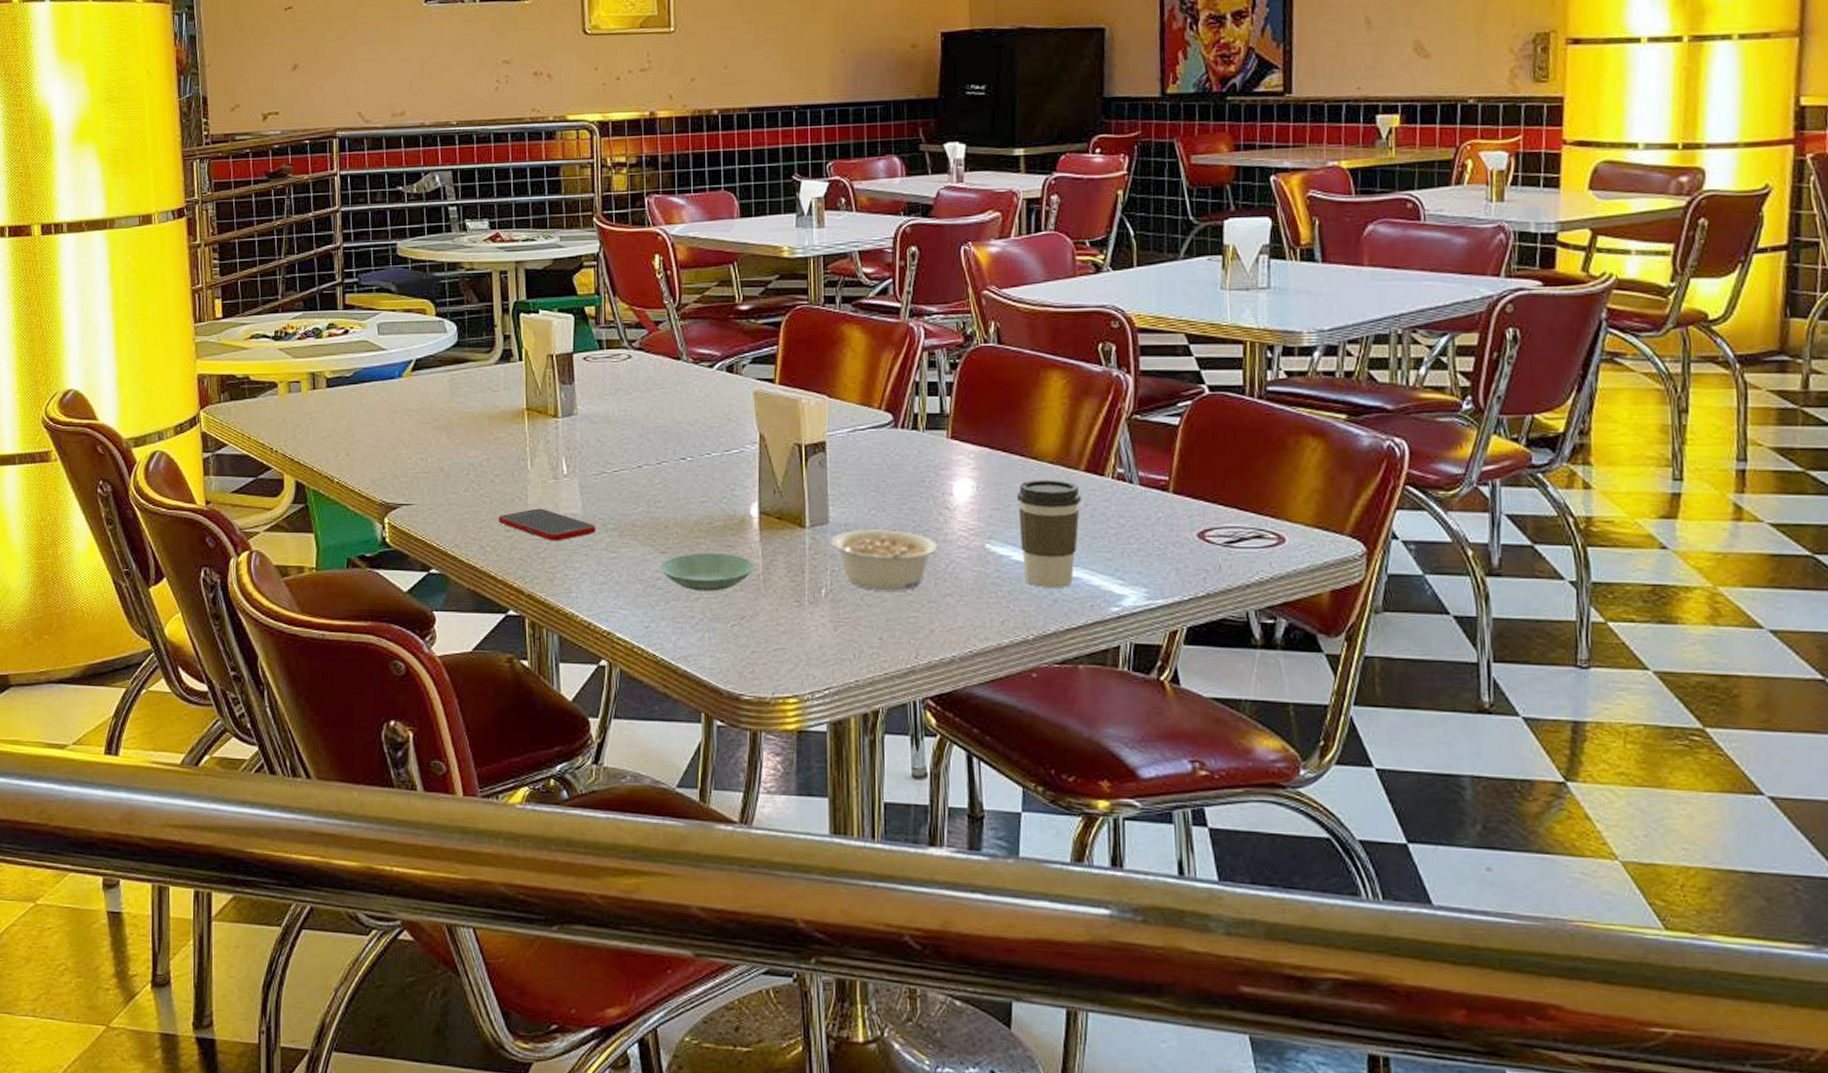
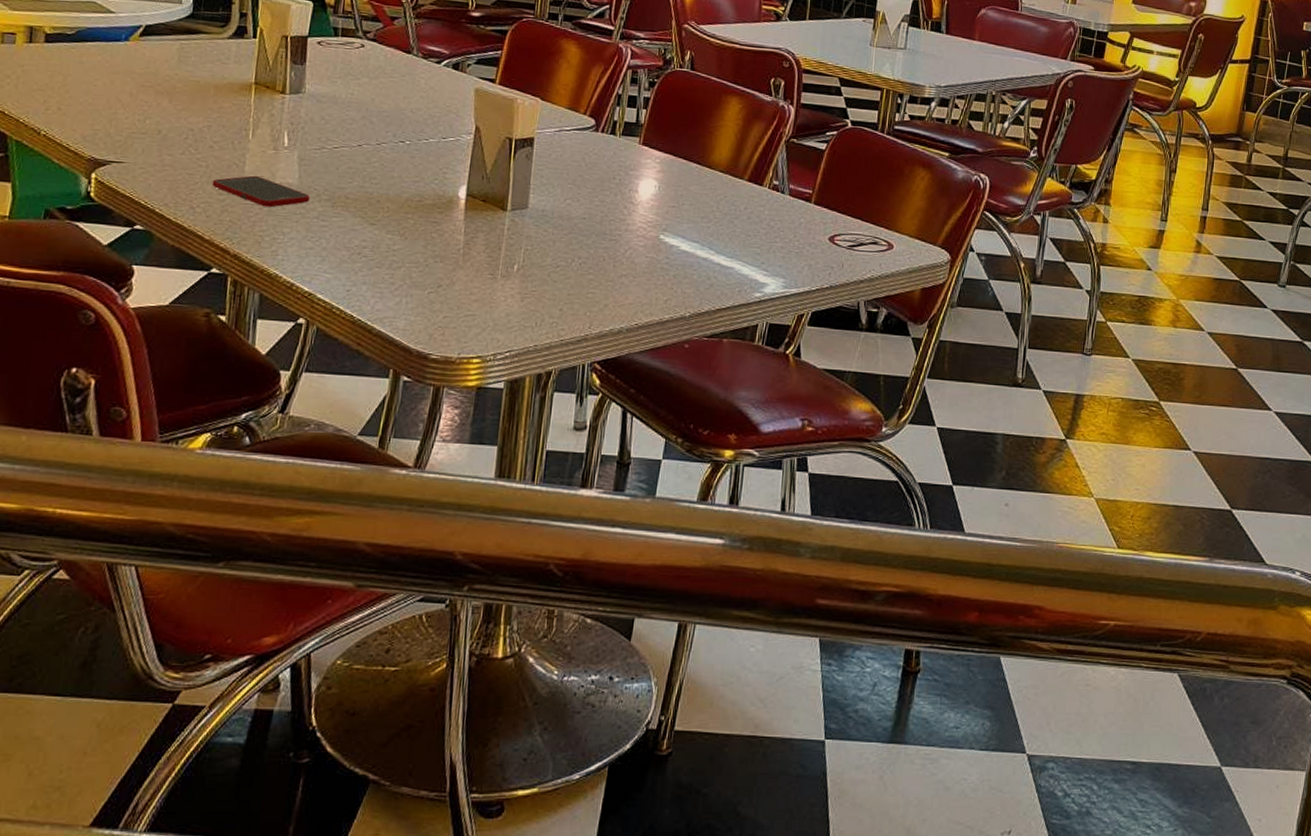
saucer: present [660,552,756,591] -> none [367,226,457,262]
legume: present [830,530,938,591] -> none [527,216,620,270]
coffee cup: present [1016,480,1082,587] -> none [688,184,743,275]

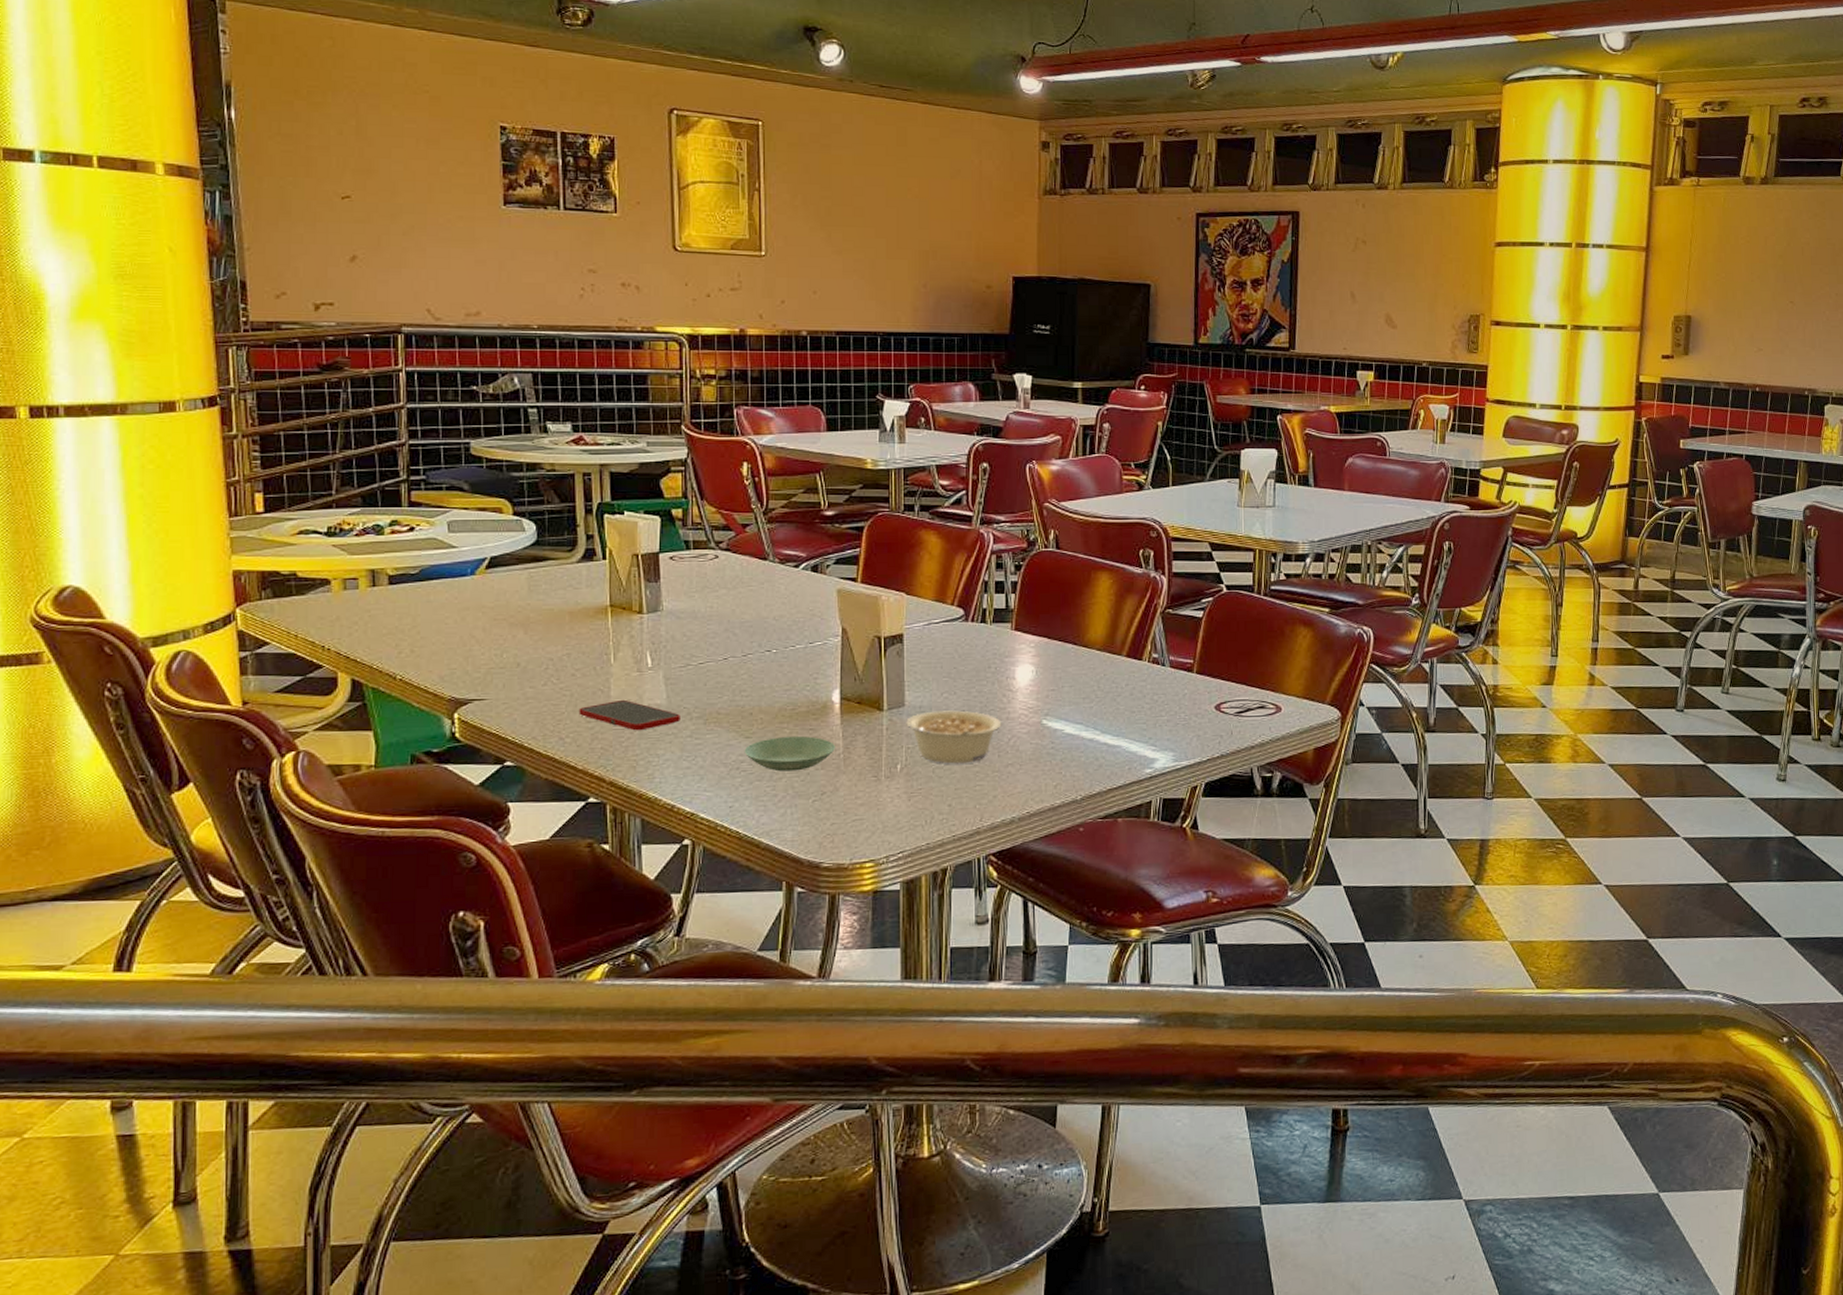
saucer: none [367,226,457,262] -> present [744,735,836,772]
legume: none [527,216,620,270] -> present [906,710,1002,764]

